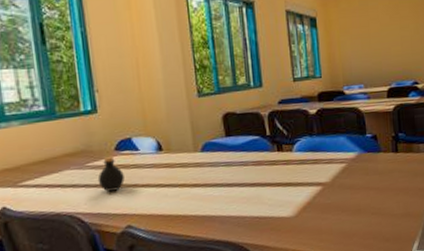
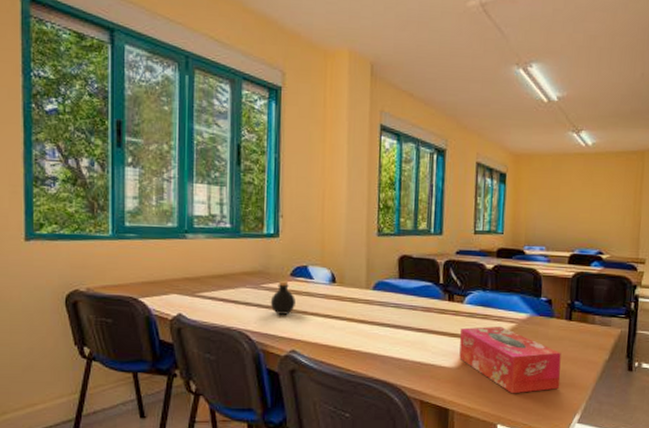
tissue box: none [293,168,396,233] -> present [459,326,561,394]

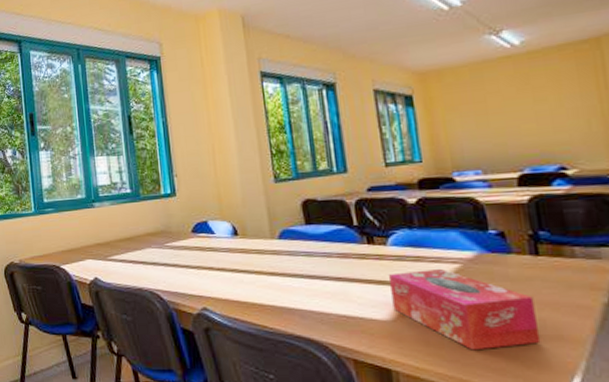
bottle: present [270,280,296,315] -> none [175,237,201,272]

